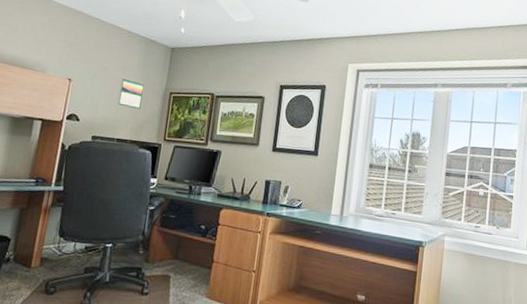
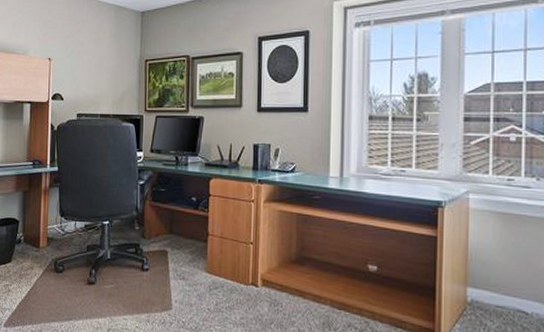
calendar: present [117,77,144,110] -> none [96,49,119,82]

